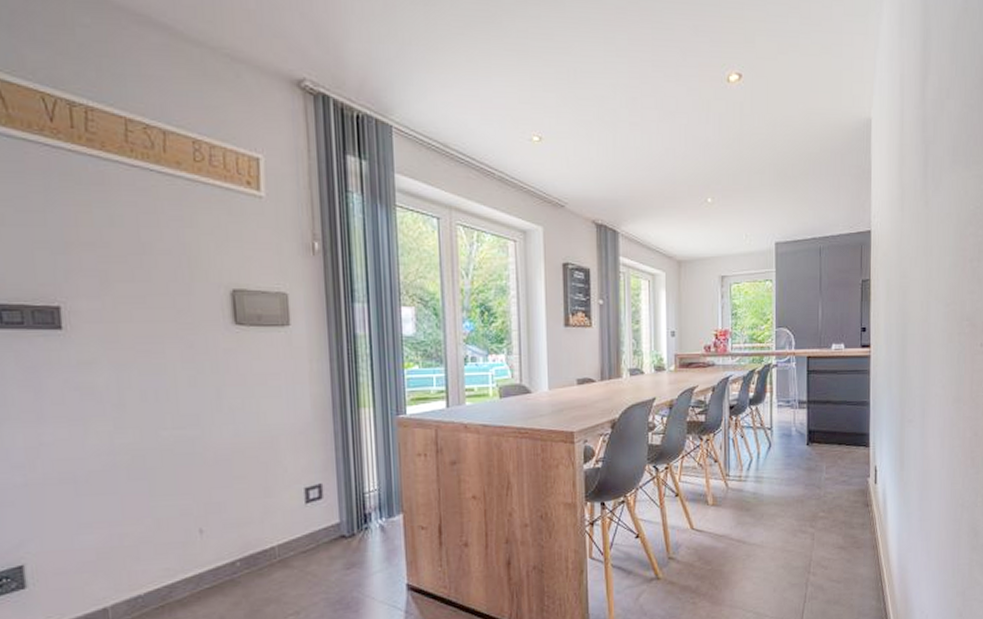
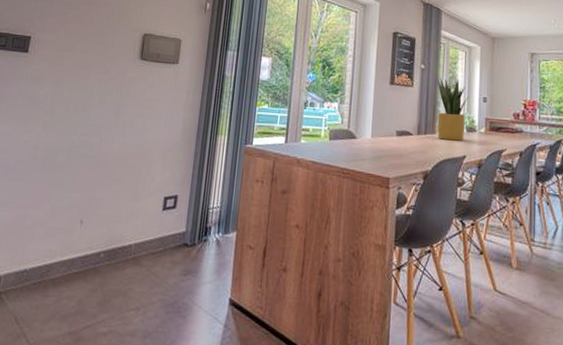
planter: none [618,311,656,383] -> present [437,77,470,141]

